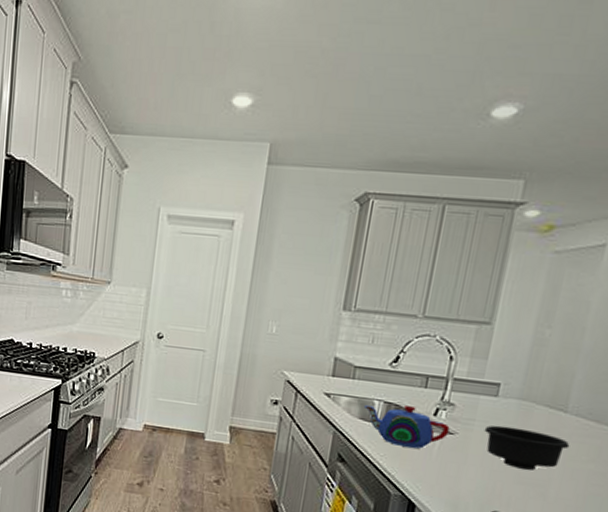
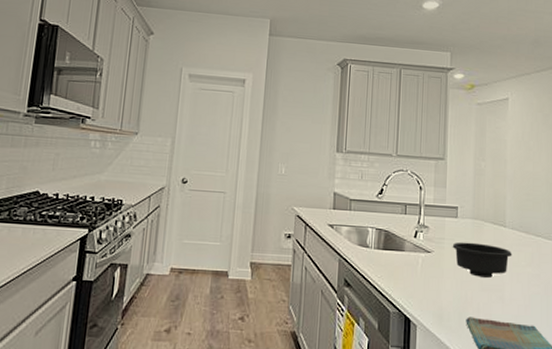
teapot: present [363,405,450,449] -> none [360,231,427,268]

